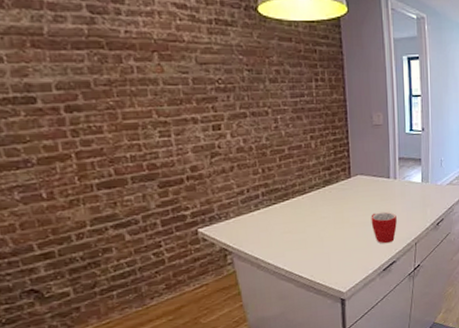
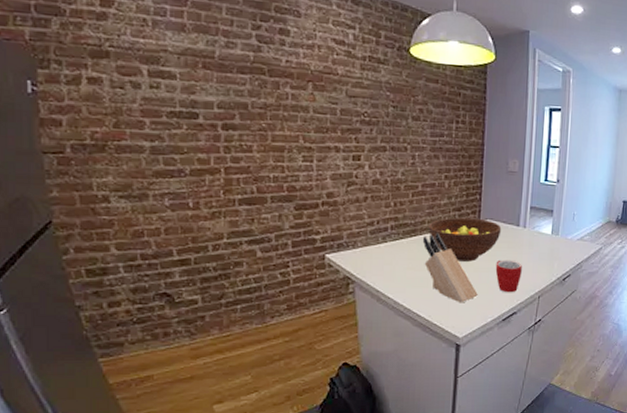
knife block: none [295,194,357,260] -> present [422,233,478,303]
fruit bowl: none [300,175,373,220] -> present [428,217,502,262]

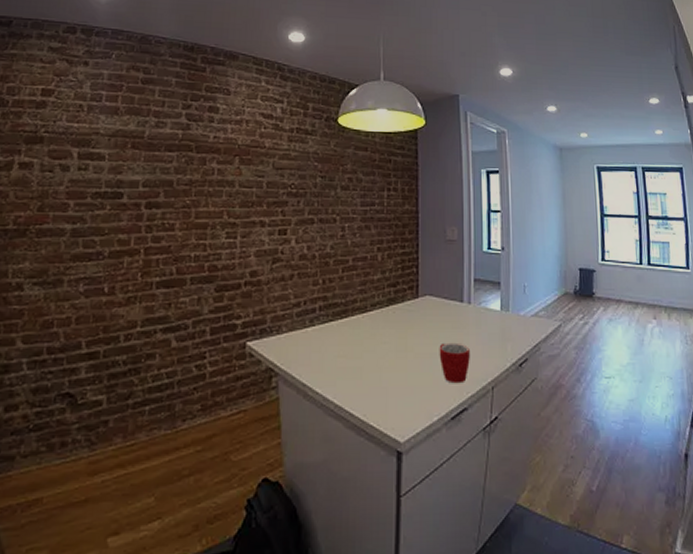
knife block: present [422,233,478,303] -> none [354,313,420,398]
fruit bowl: present [428,217,502,262] -> none [361,294,443,346]

